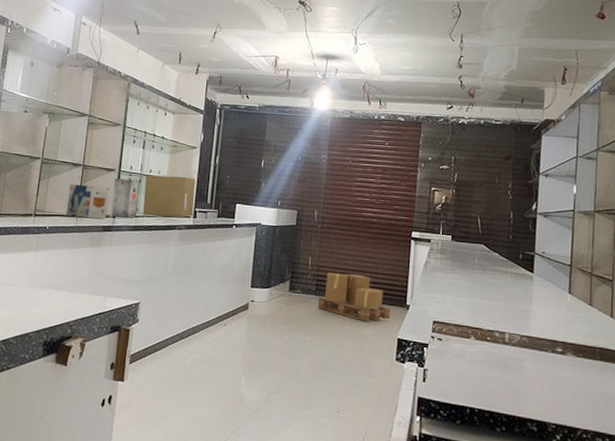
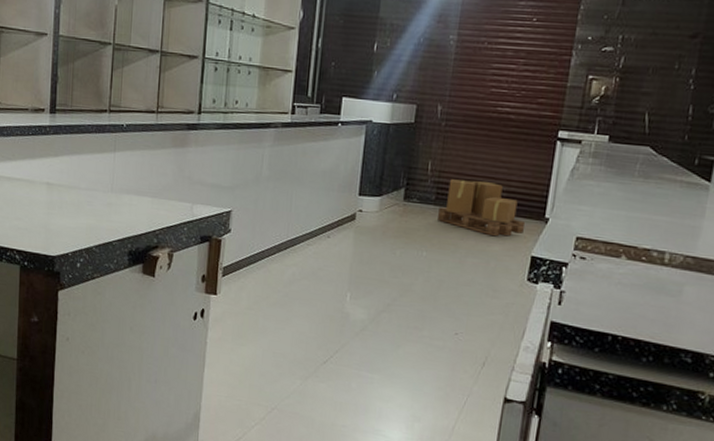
toner cartridge box: present [67,184,110,220] -> none [145,74,193,116]
product box: present [111,178,139,218] -> none [196,67,227,114]
box: present [143,174,195,218] -> none [232,62,294,115]

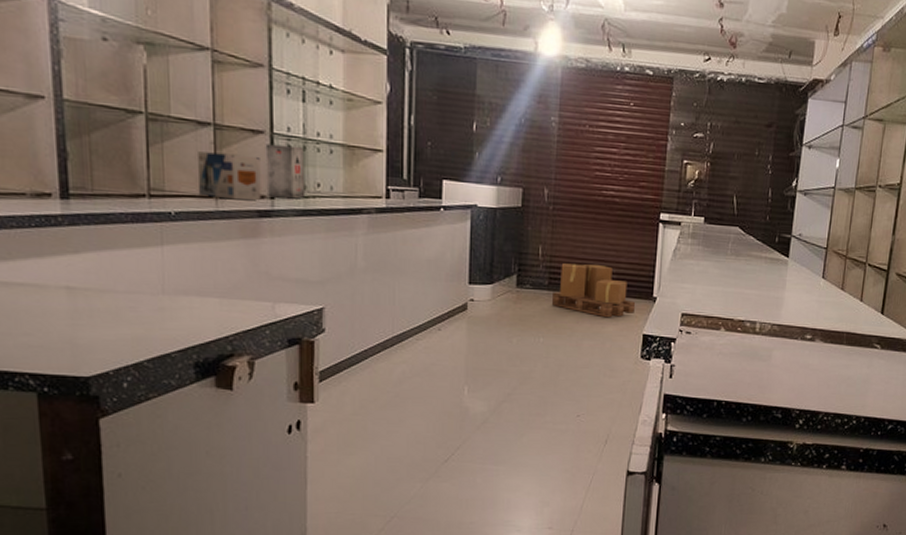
toner cartridge box: none [145,74,193,116] -> present [198,151,261,202]
product box: none [196,67,227,114] -> present [265,143,306,199]

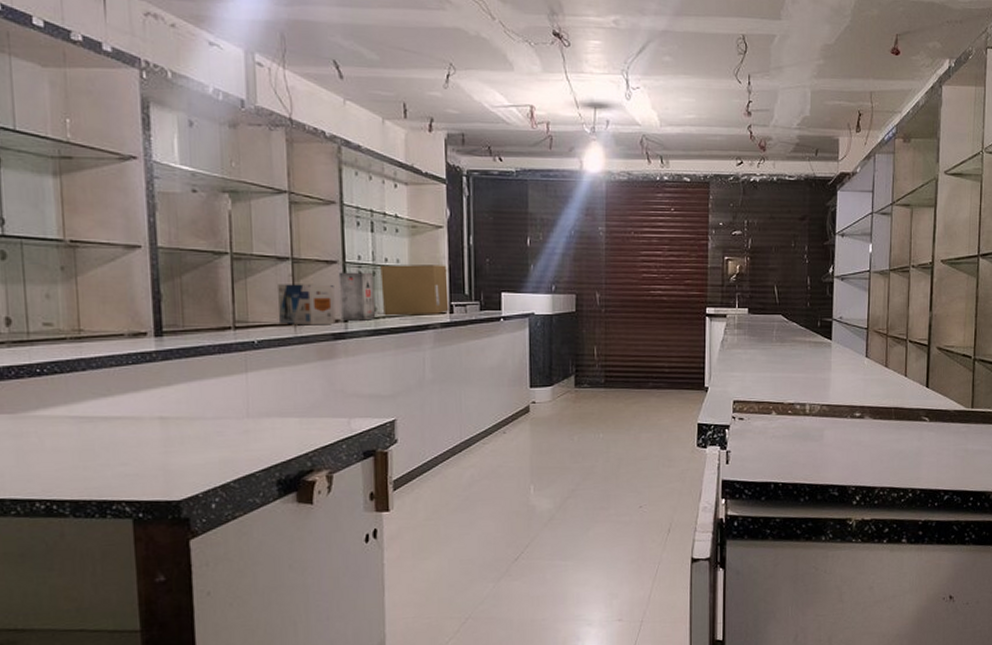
box: none [312,139,385,199] -> present [380,265,449,316]
cardboard boxes: present [552,263,635,318] -> none [609,361,688,410]

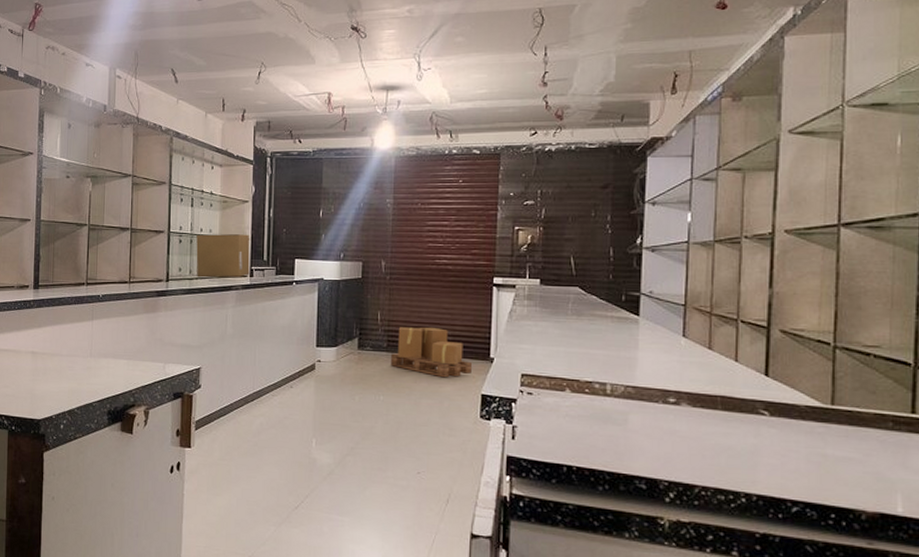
toner cartridge box: present [278,284,336,326] -> none [119,249,160,284]
product box: present [338,272,376,321] -> none [164,240,191,281]
cardboard boxes: none [609,361,688,410] -> present [391,327,471,378]

